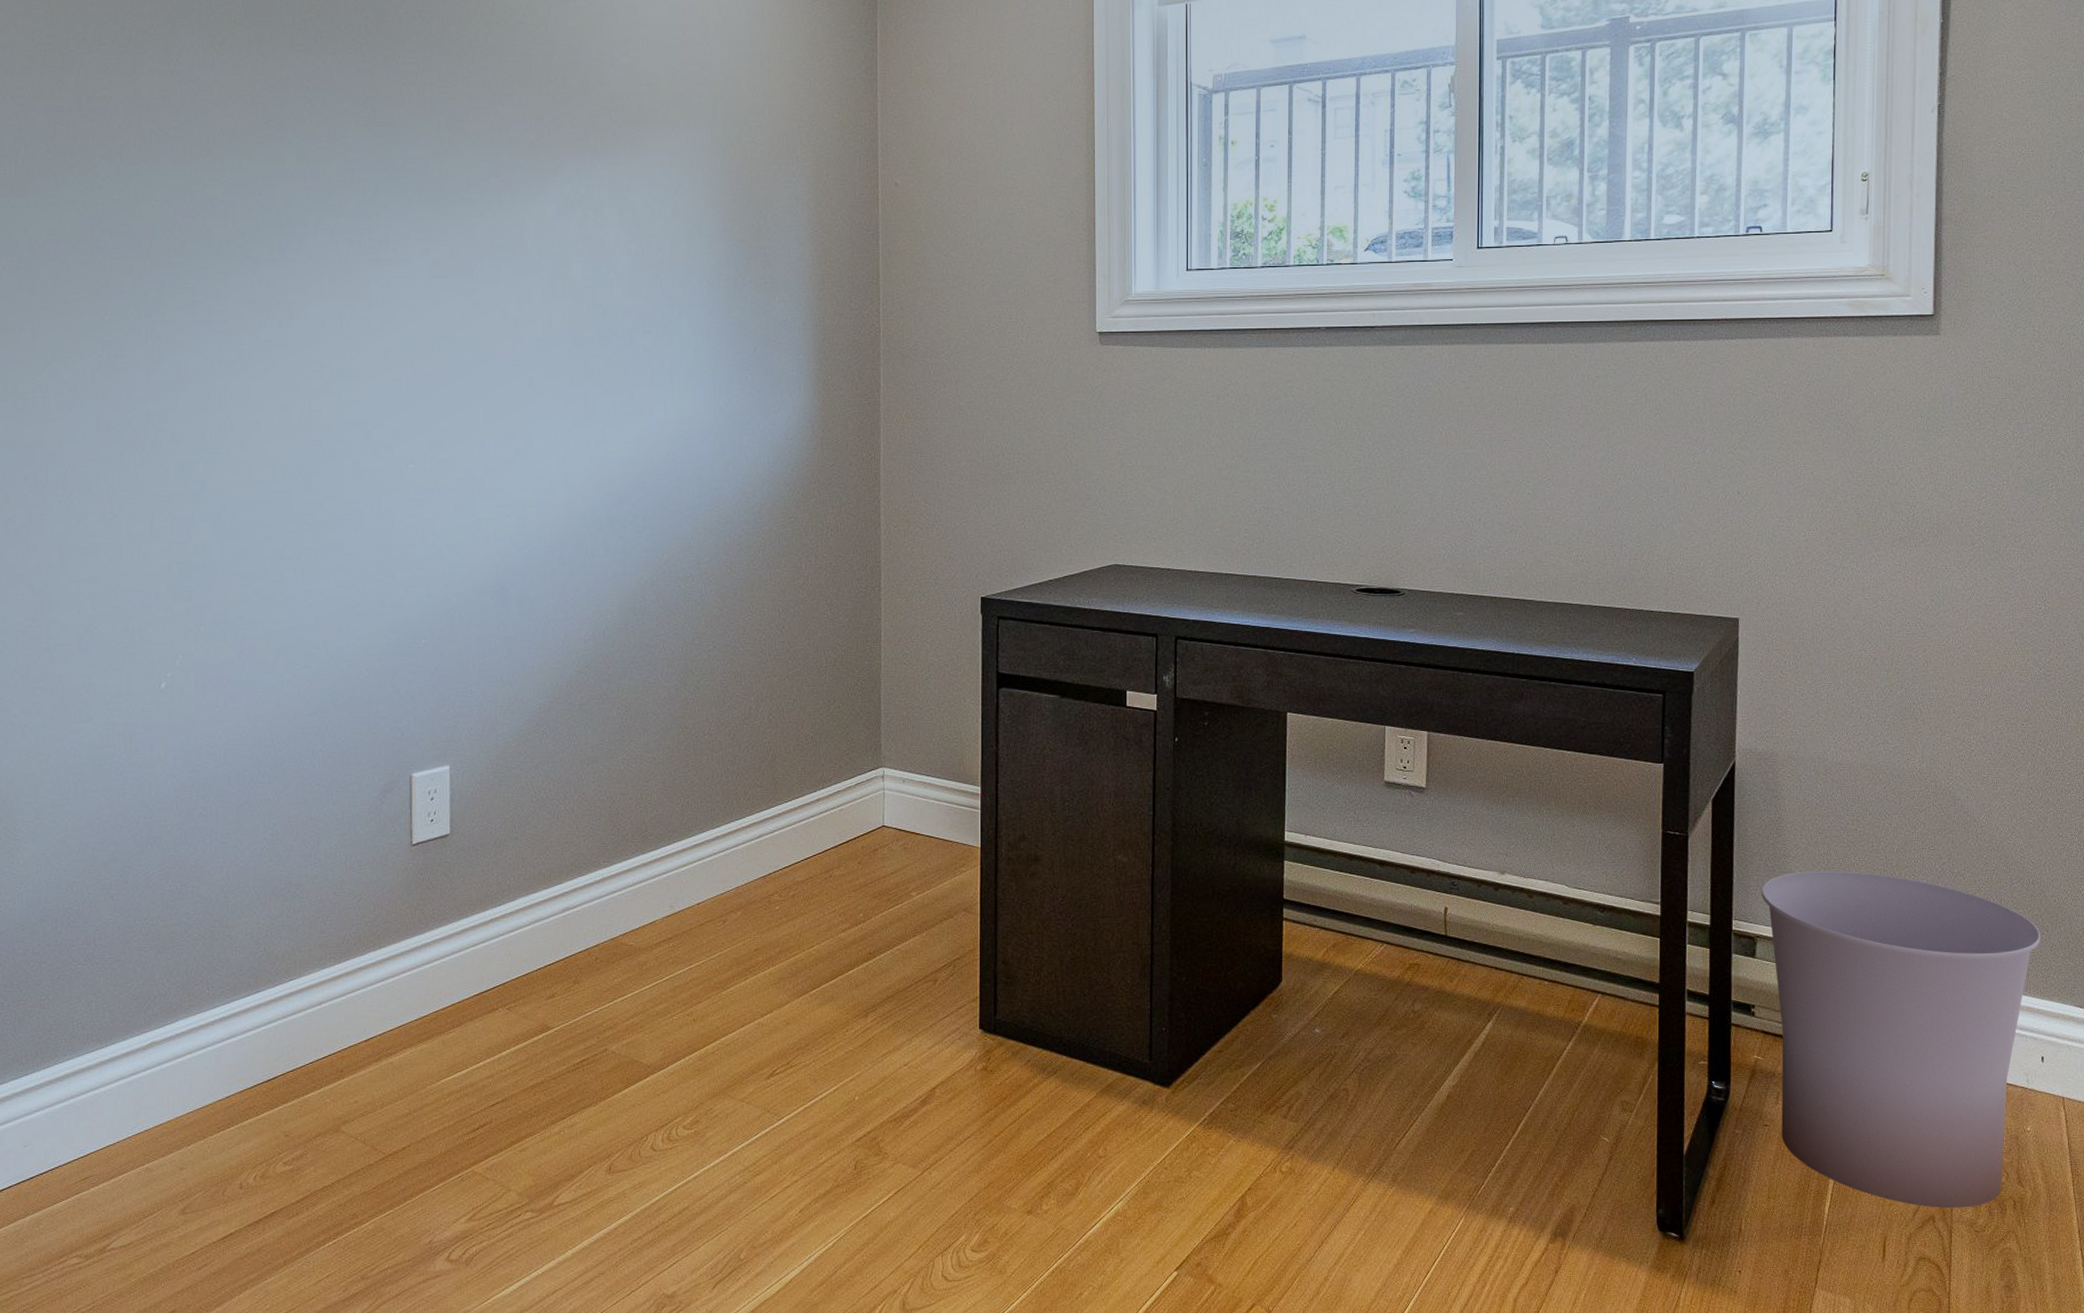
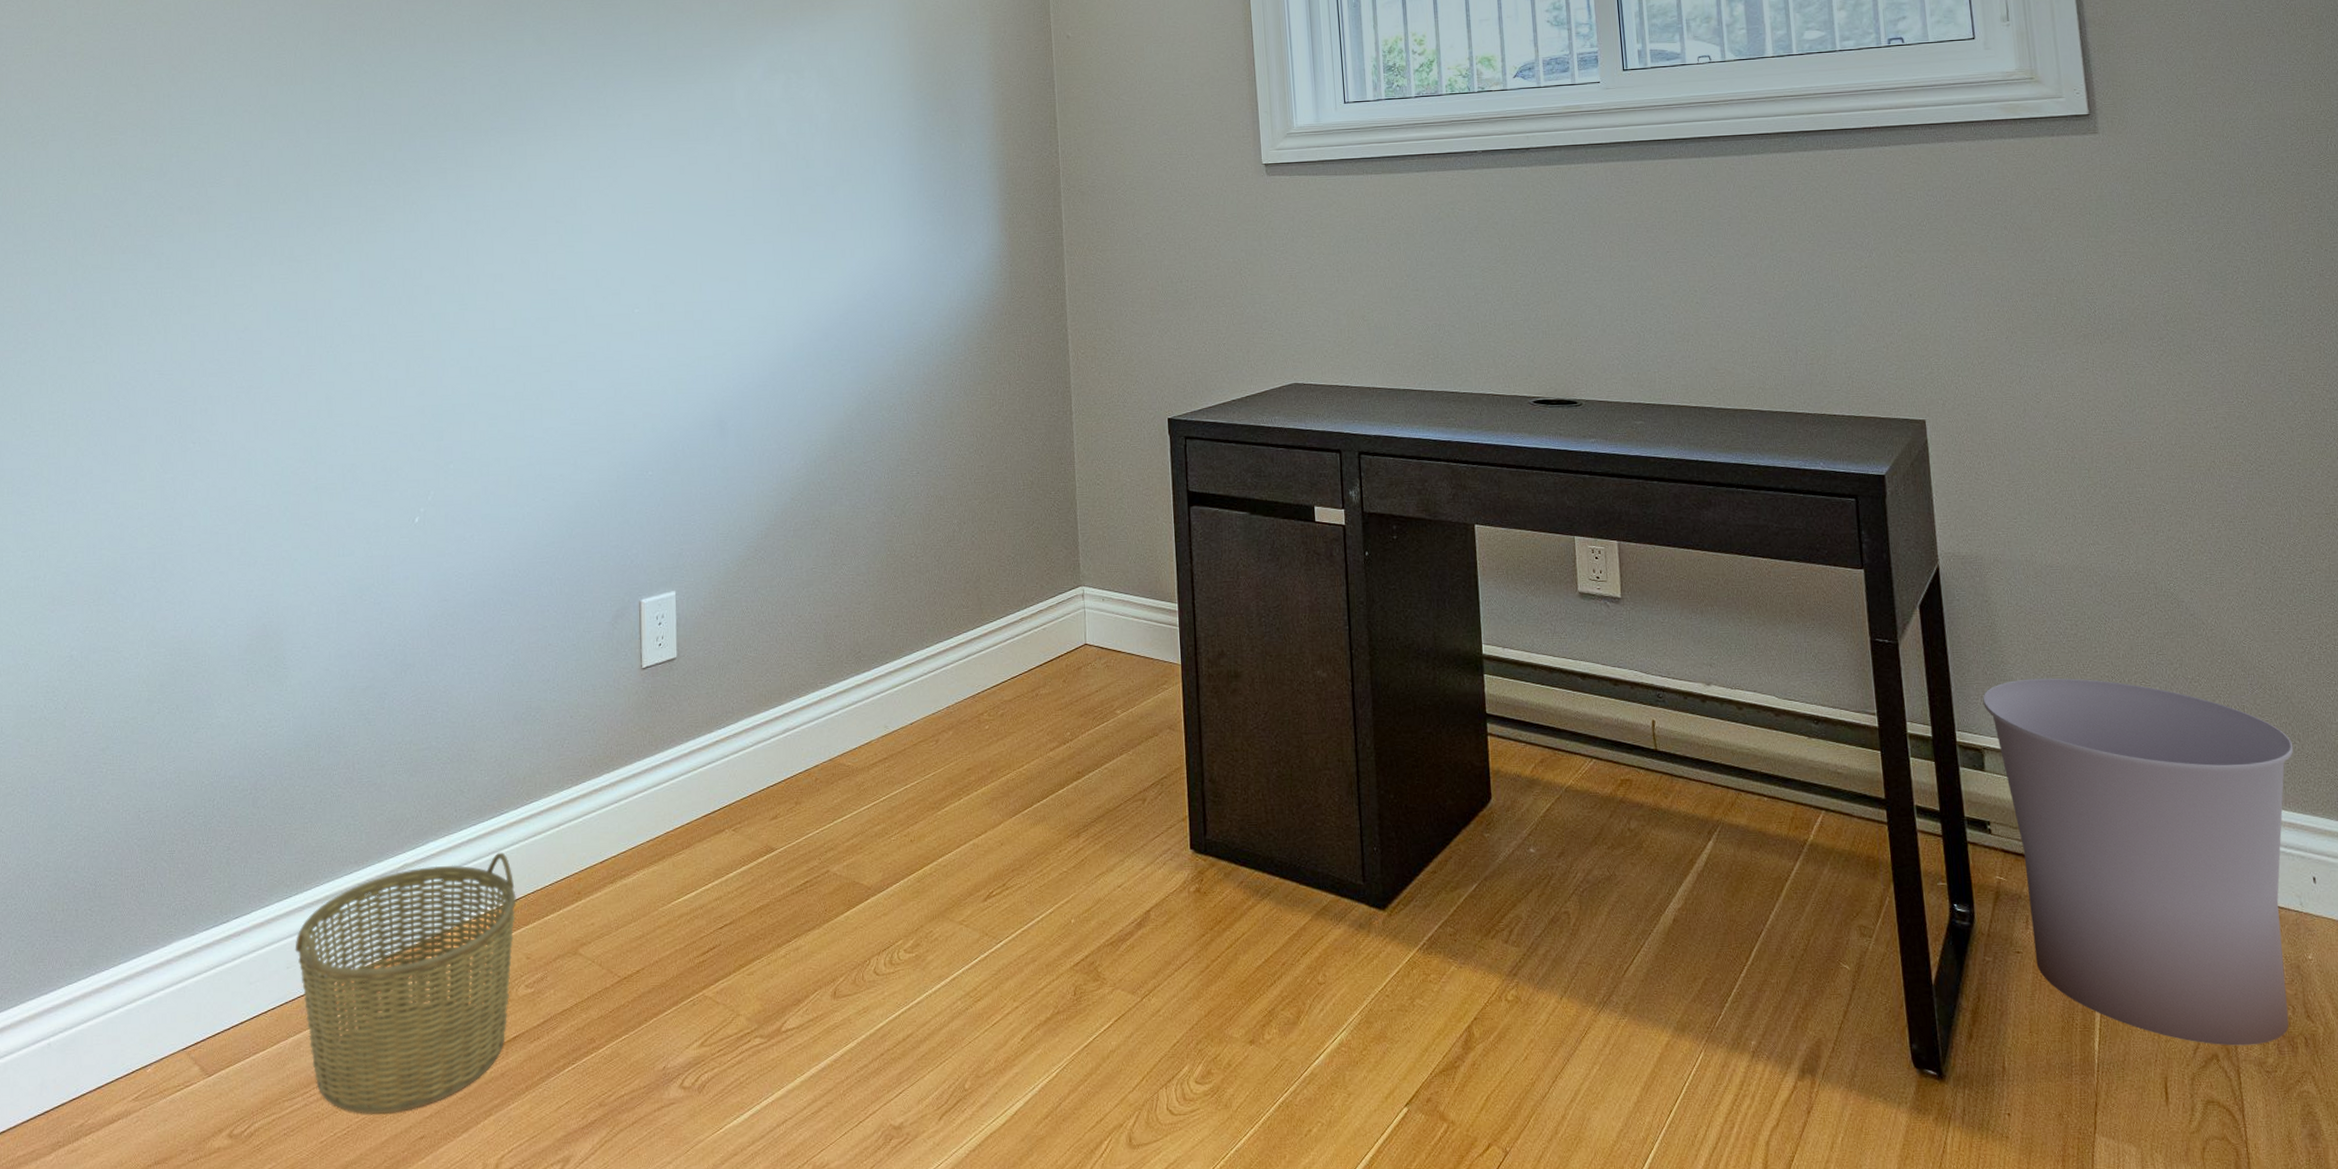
basket: none [32,1030,274,1290] -> present [295,852,516,1114]

